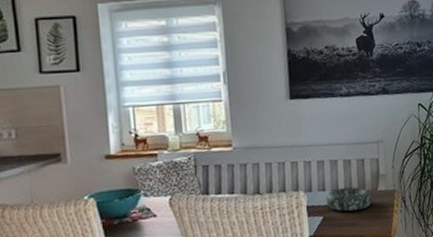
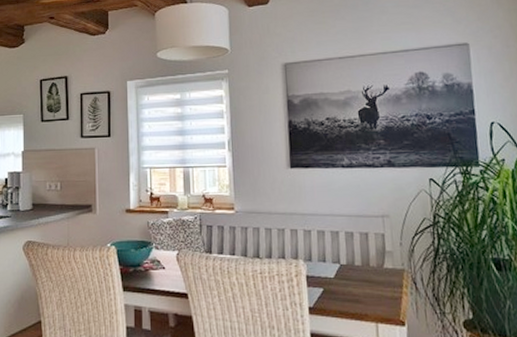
decorative bowl: present [326,187,373,212] -> none [326,260,378,287]

